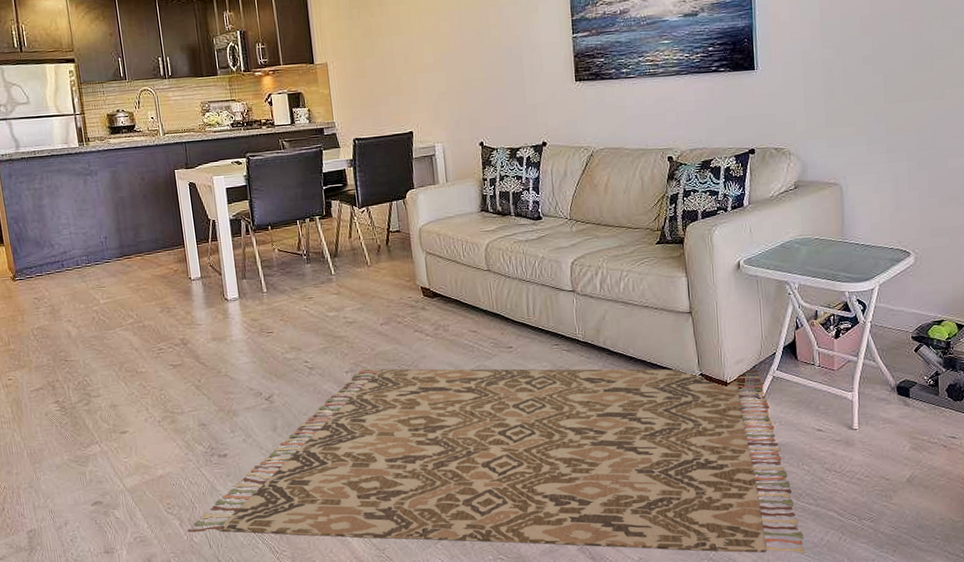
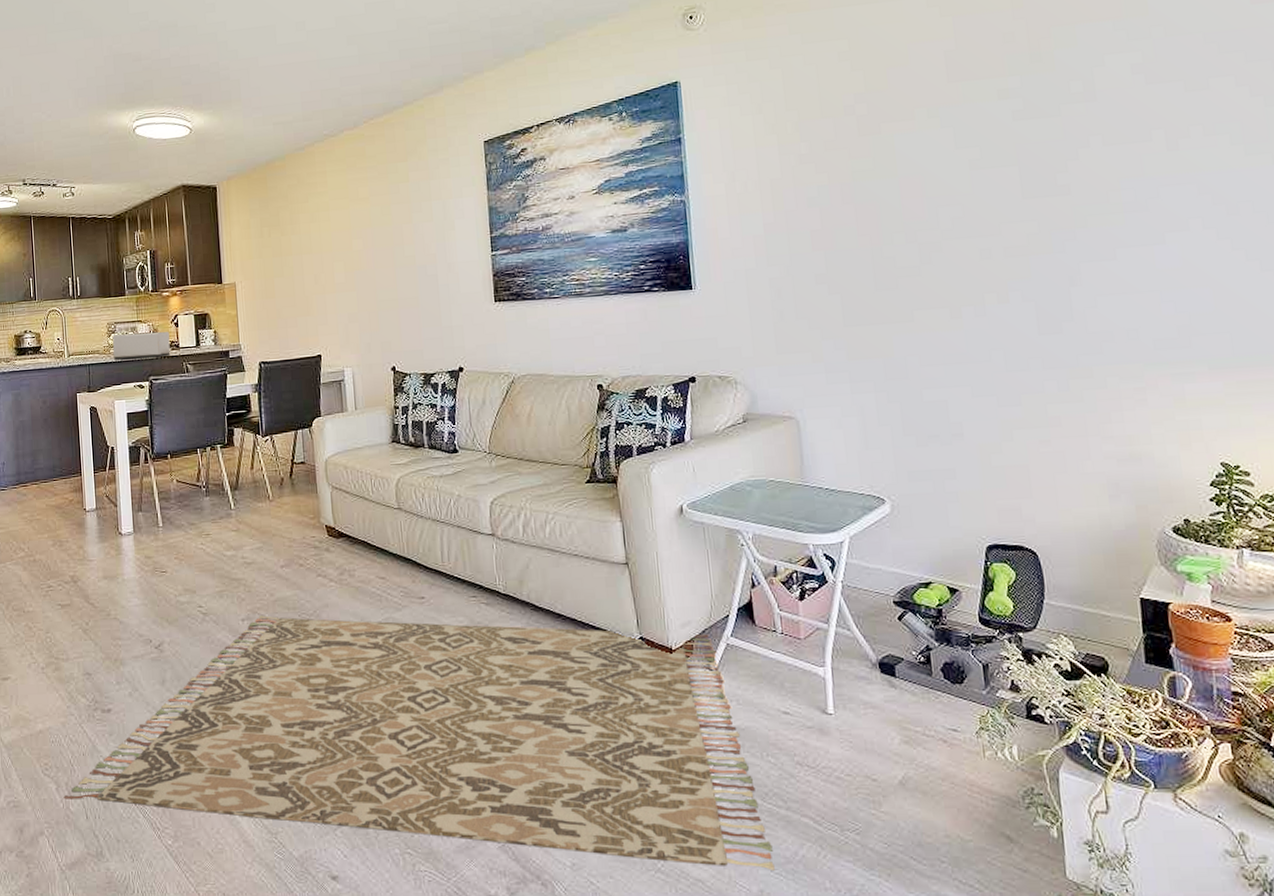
toaster: none [207,109,266,138] -> present [112,331,171,360]

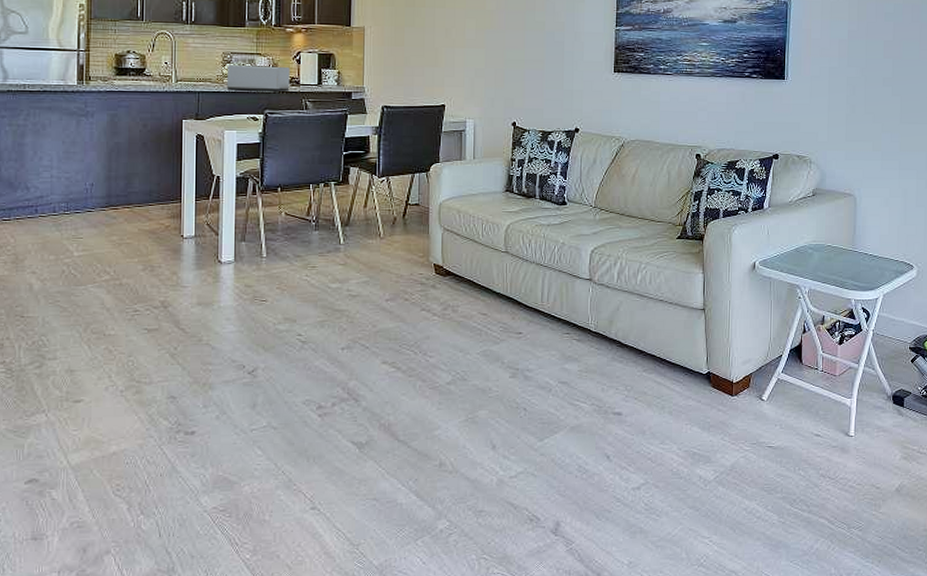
rug: present [63,615,775,870] -> none [135,345,794,561]

